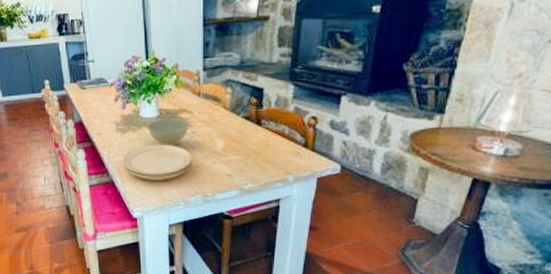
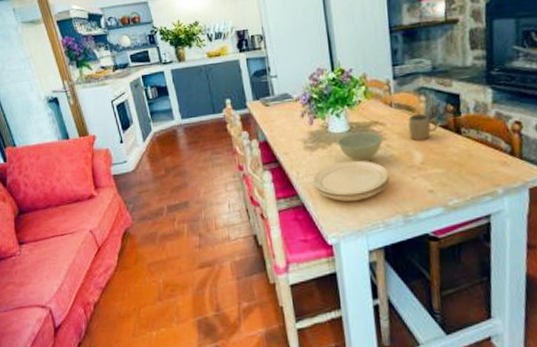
mug: none [214,105,240,130] -> present [408,114,438,141]

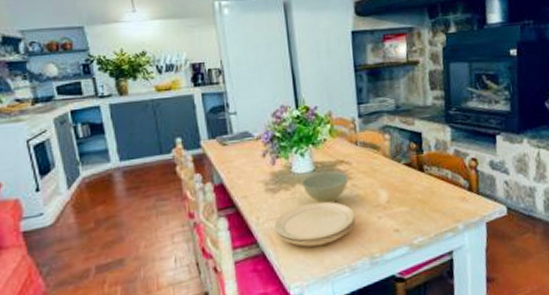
mug: present [408,114,438,141] -> none [373,152,402,180]

